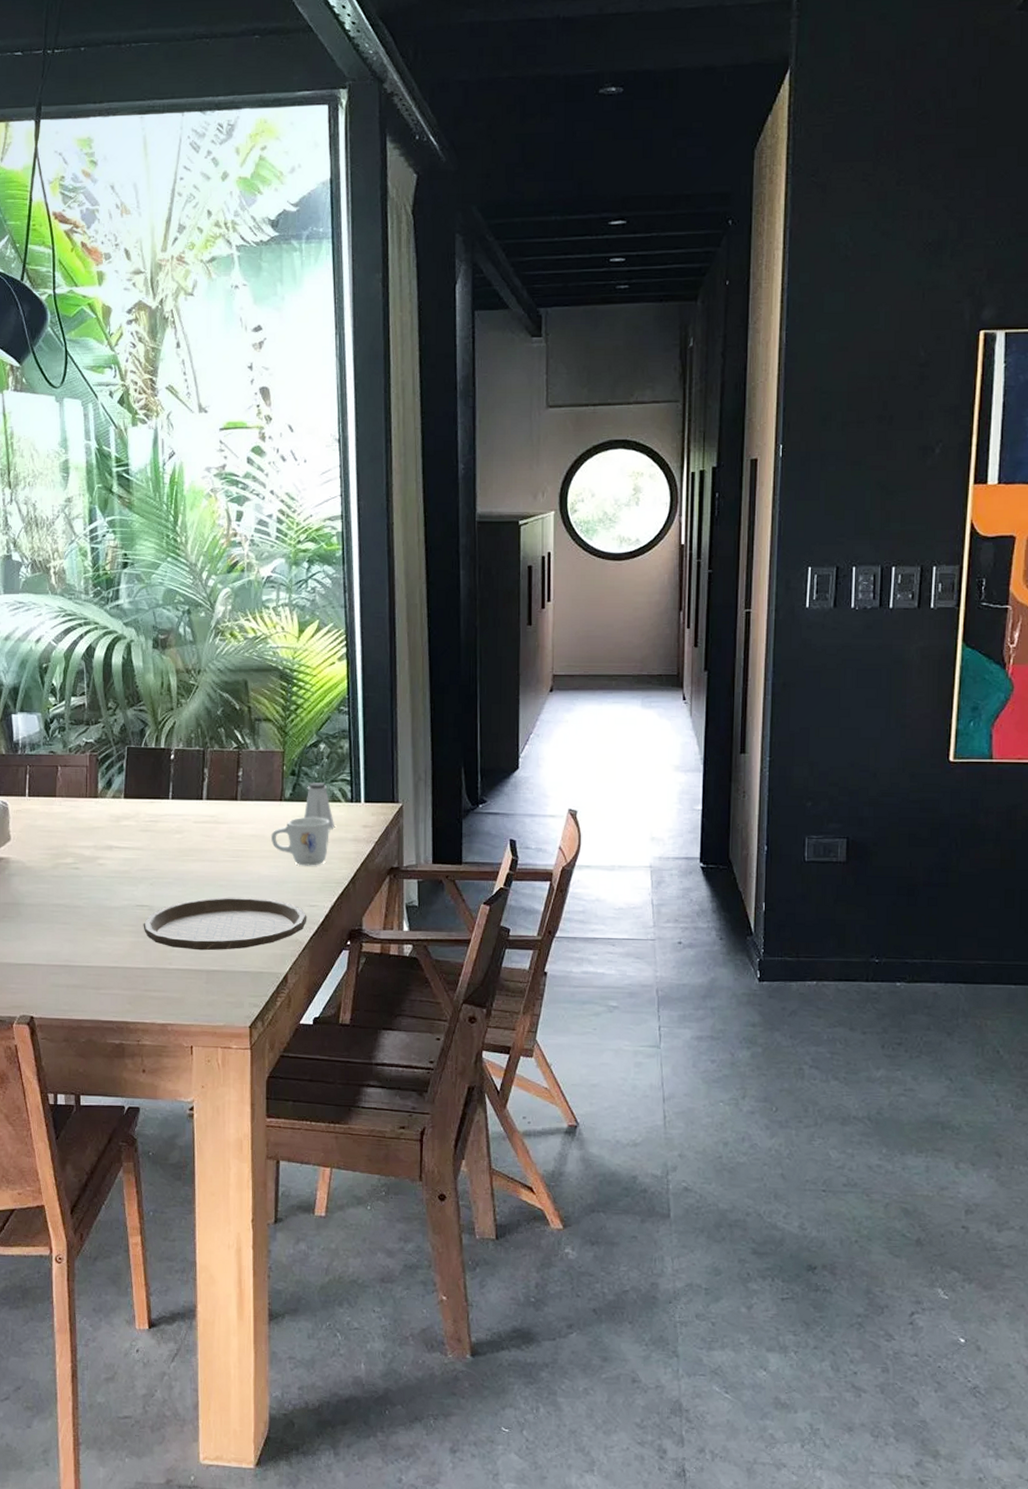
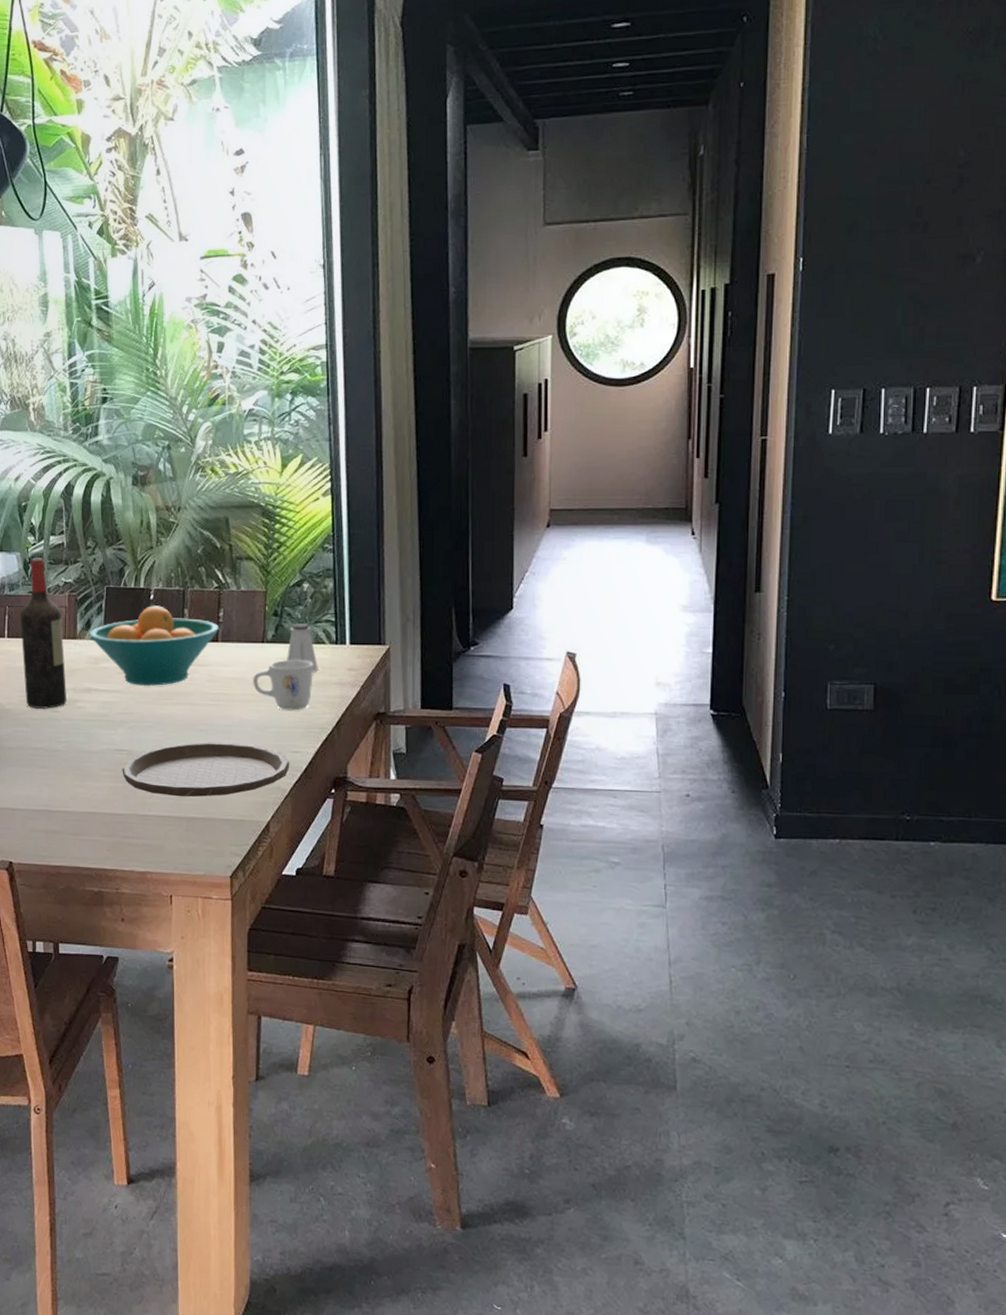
wine bottle: none [41,718,88,867] -> present [20,558,67,710]
fruit bowl: none [110,765,239,844] -> present [88,605,220,687]

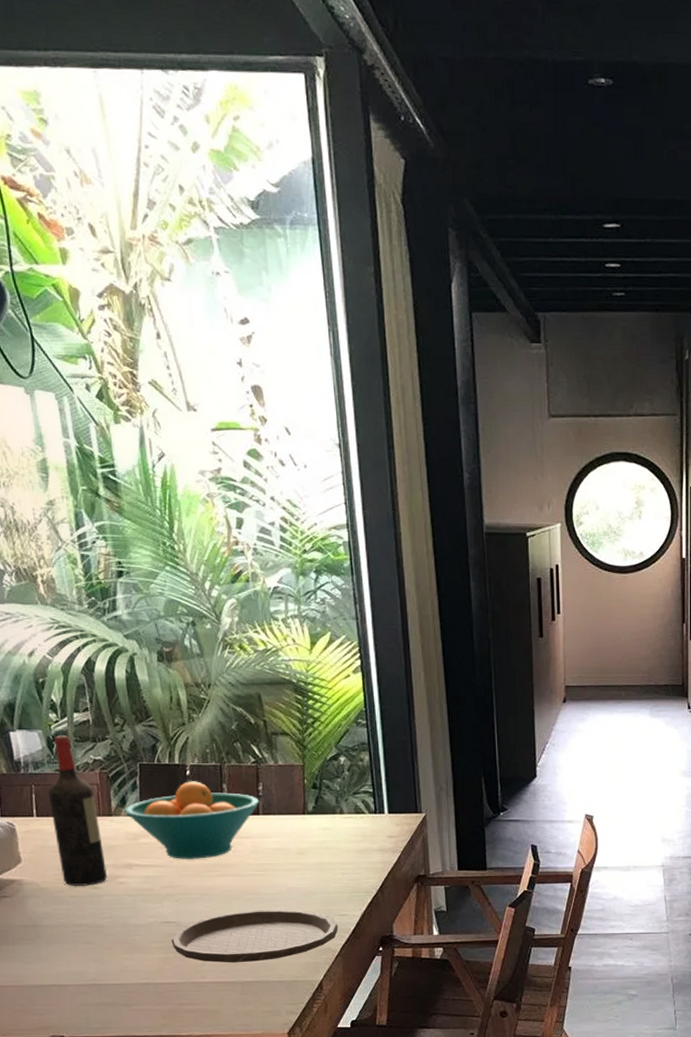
mug: present [253,659,313,711] -> none [297,829,355,877]
saltshaker: present [287,622,318,672] -> none [328,794,359,840]

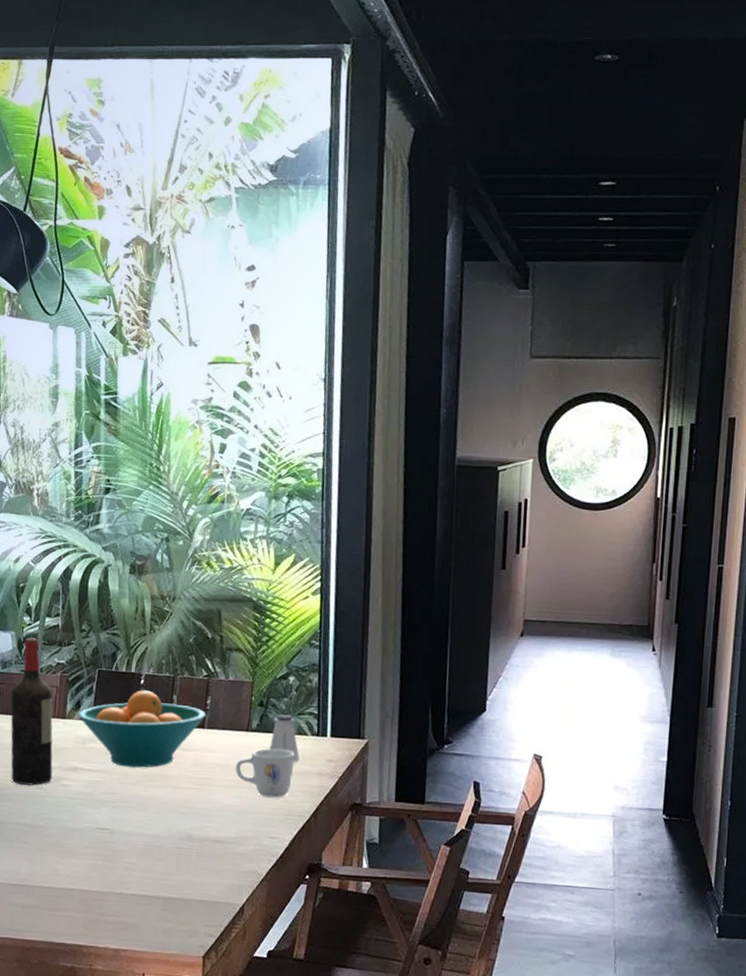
plate: present [171,909,339,963] -> none [102,824,267,878]
mug: none [297,829,355,877] -> present [236,748,295,798]
saltshaker: none [328,794,359,840] -> present [270,713,299,762]

